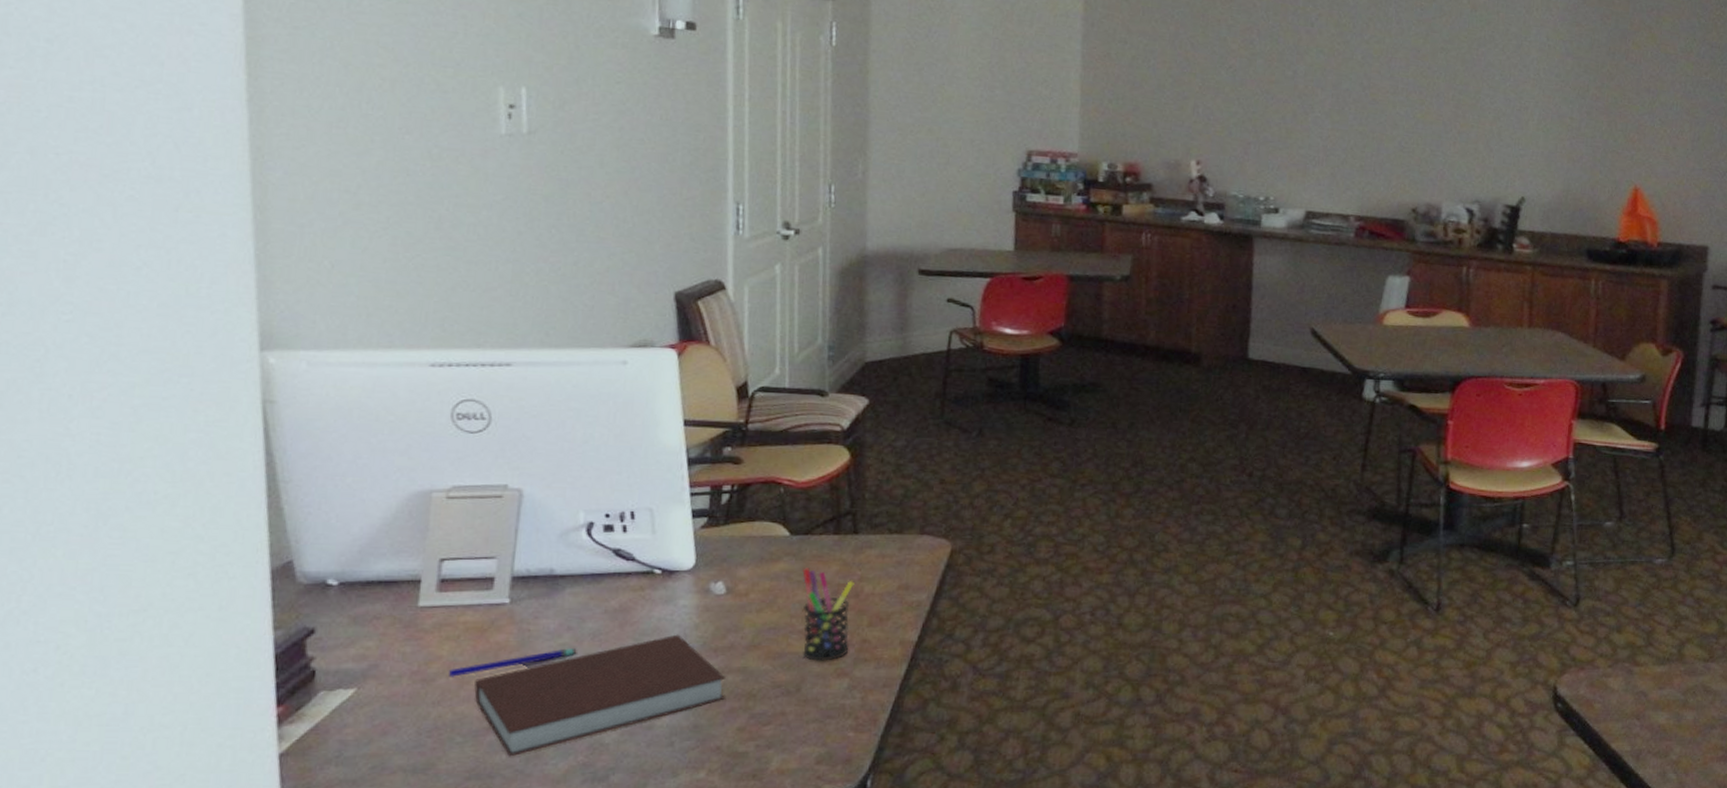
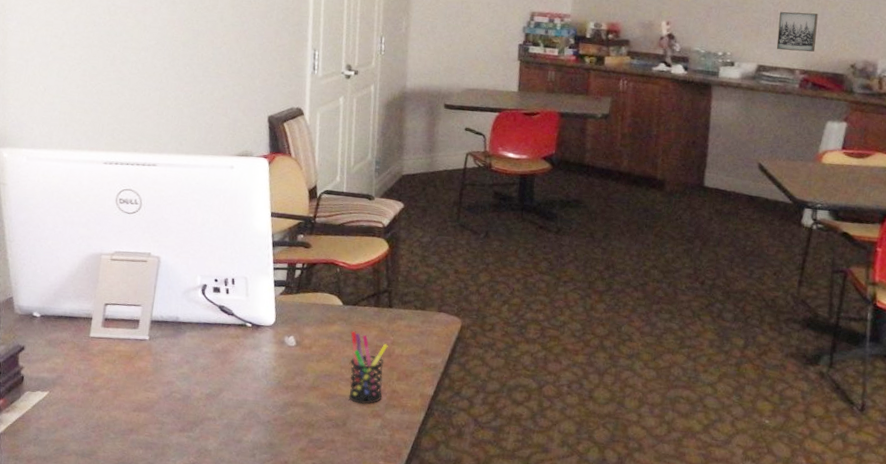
pen: present [448,648,577,677] -> none [107,376,192,390]
notebook: present [474,634,725,757] -> none [123,373,293,453]
wall art: none [1327,147,1374,195] -> present [776,11,818,52]

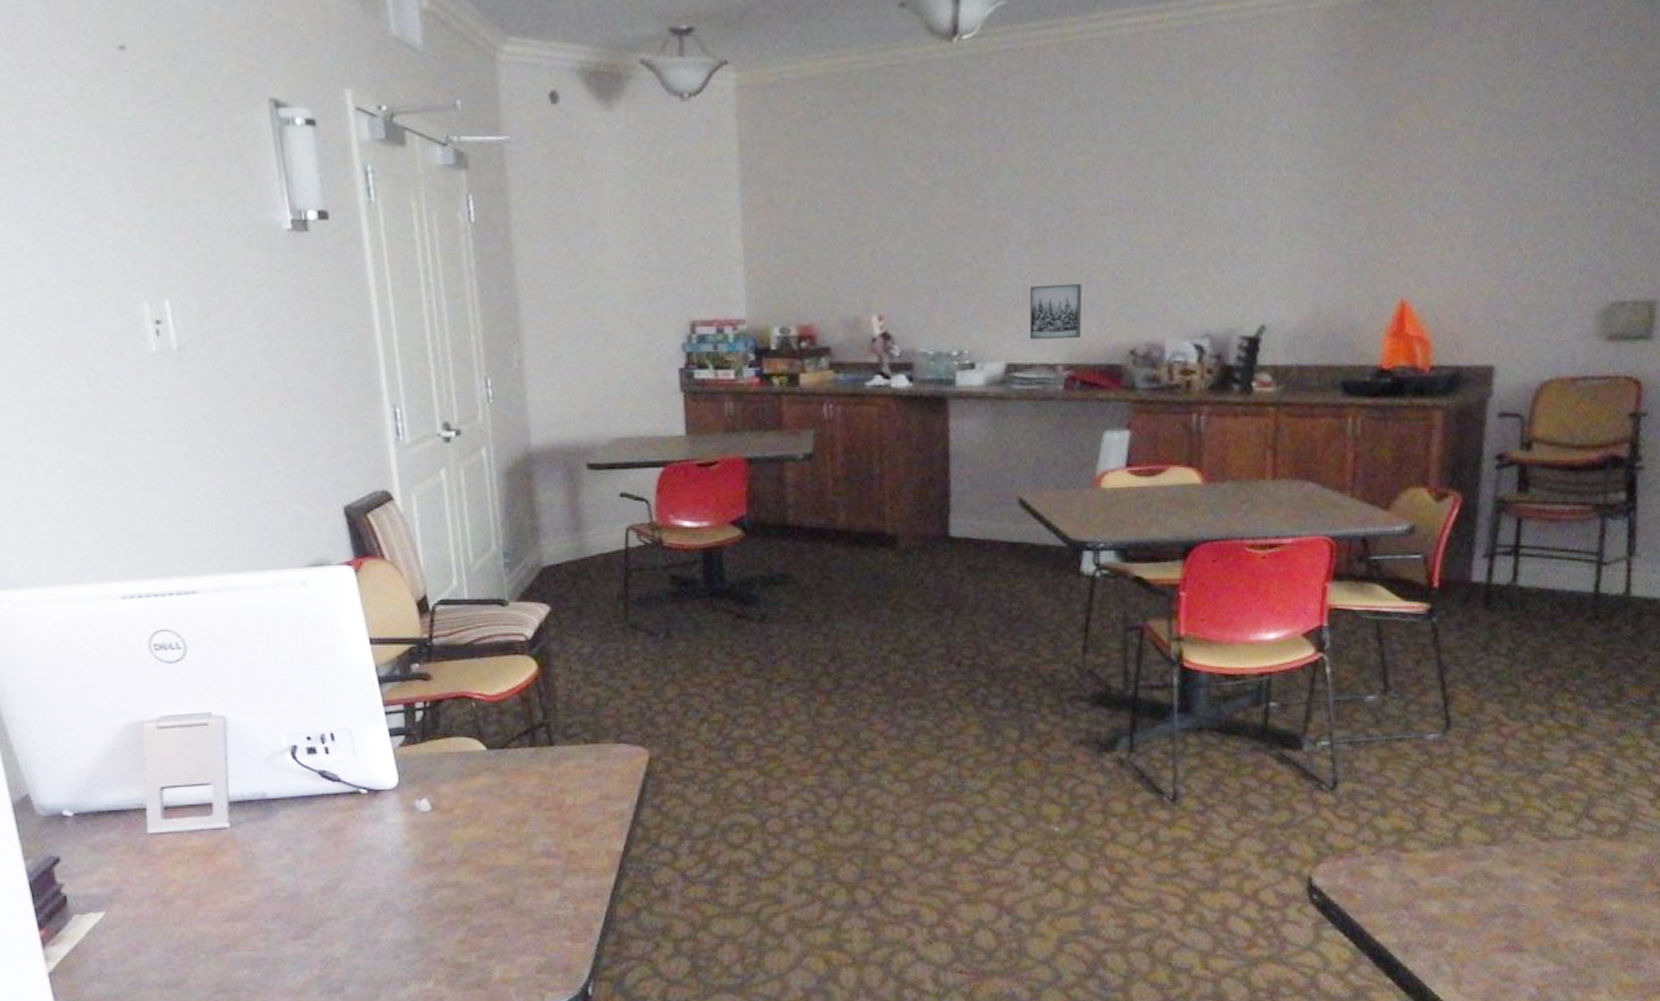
pen holder: present [349,331,388,404] -> none [503,782,557,874]

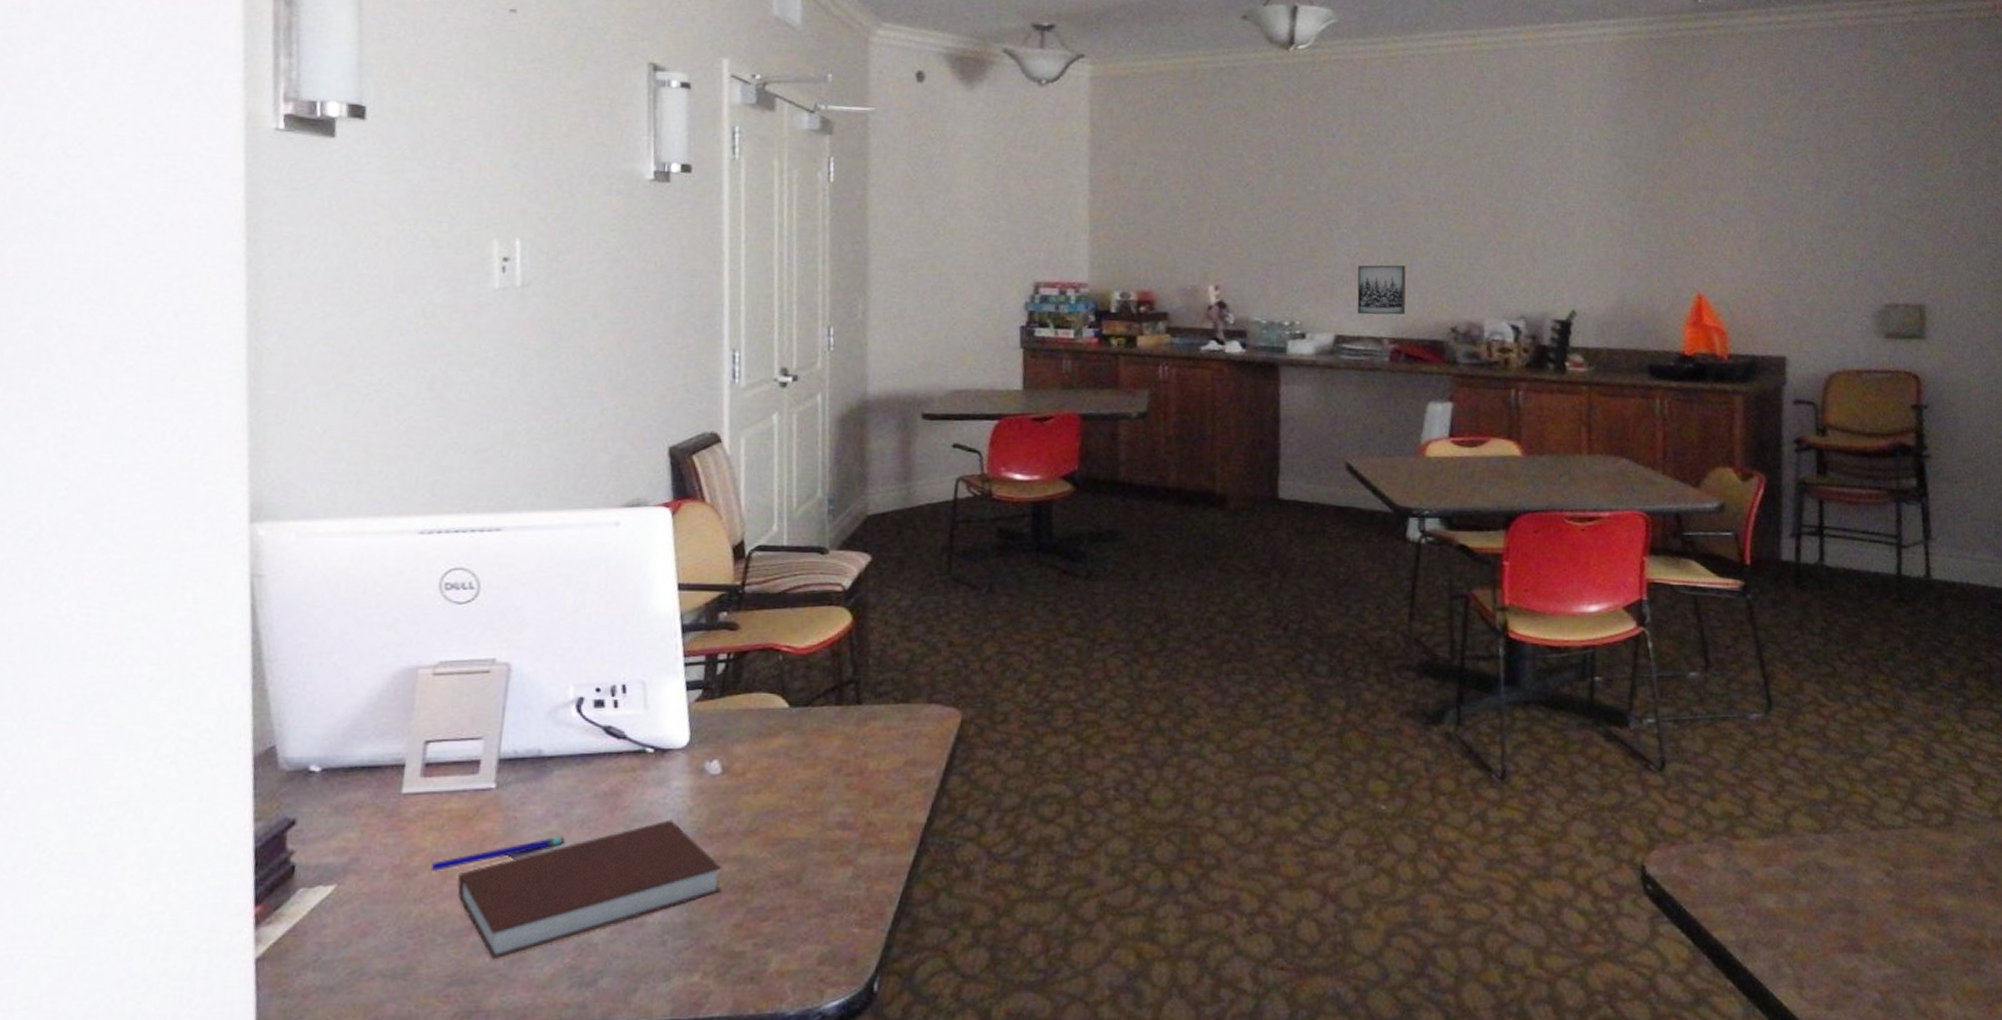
pen: none [184,868,299,899] -> present [430,837,565,871]
notebook: none [209,852,443,972] -> present [457,819,721,960]

